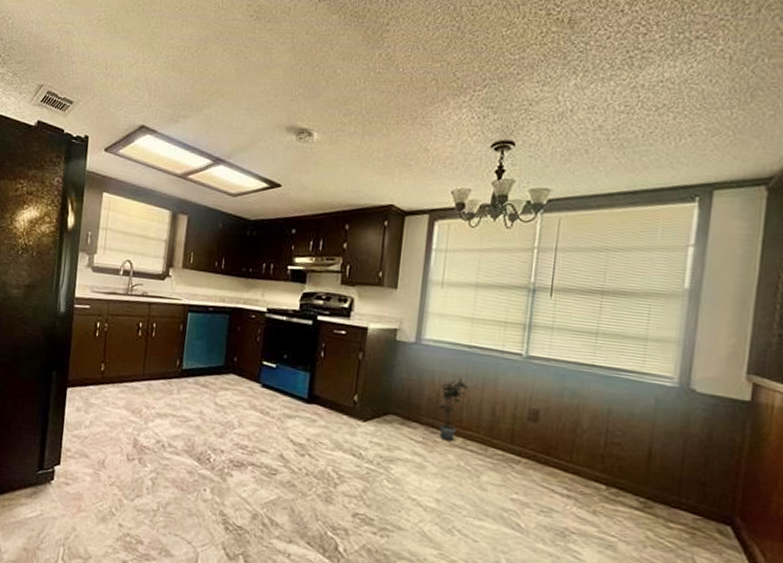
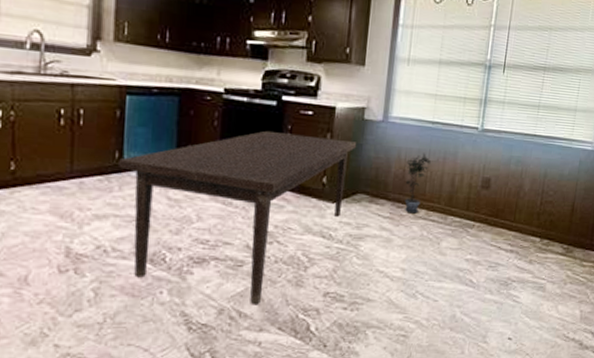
dining table: none [178,347,389,516] -> present [119,130,357,305]

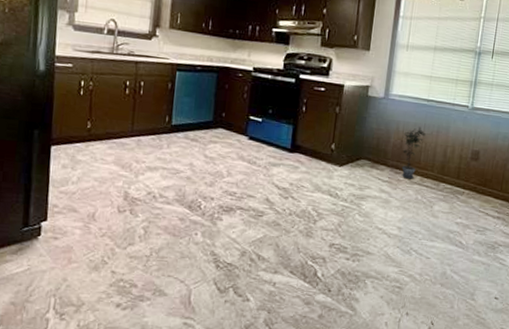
dining table: present [119,130,357,305] -> none [168,103,362,251]

